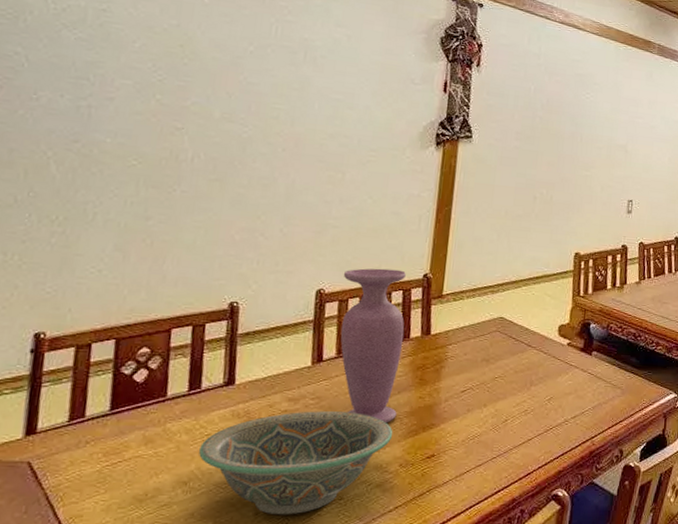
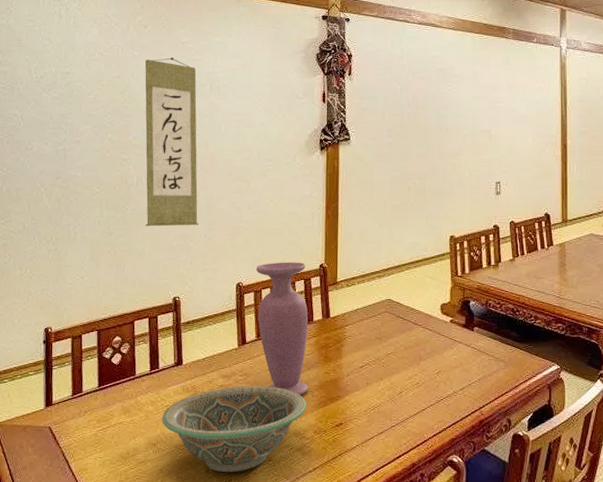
wall scroll: none [199,10,287,217] -> present [145,57,199,227]

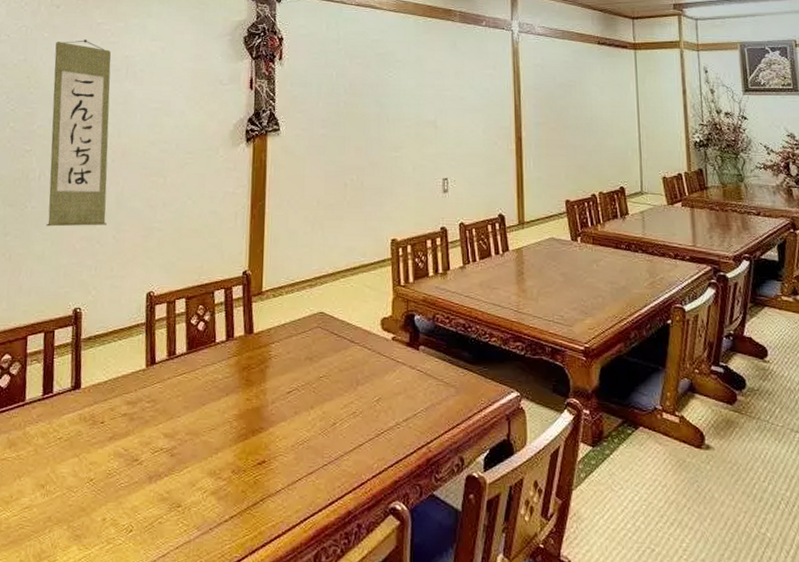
decorative bowl: present [162,386,307,473] -> none [53,414,224,522]
vase: present [255,262,309,396] -> none [169,268,229,427]

